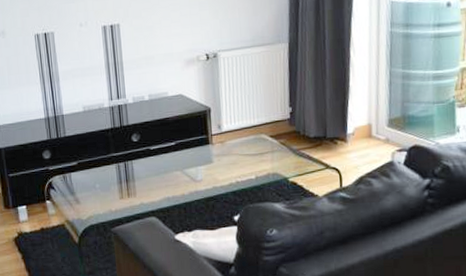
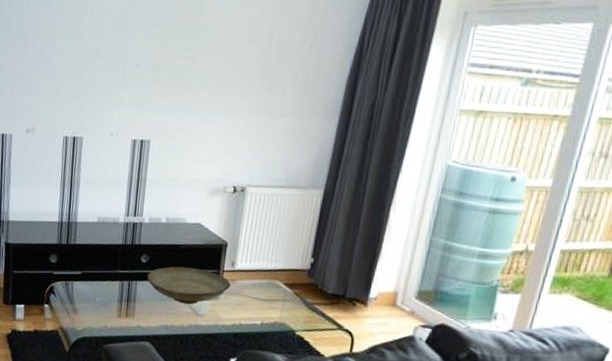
decorative bowl: none [141,137,222,174] -> present [147,266,231,305]

